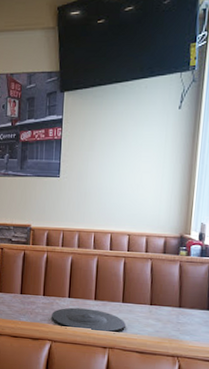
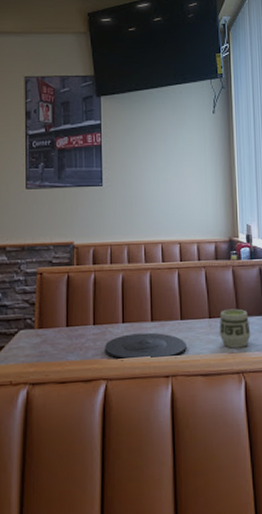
cup: none [158,299,191,335] -> present [219,308,251,348]

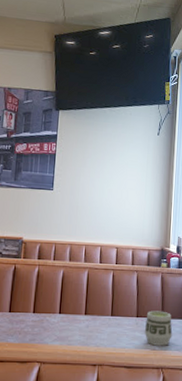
plate: present [105,332,187,361] -> none [41,324,114,350]

